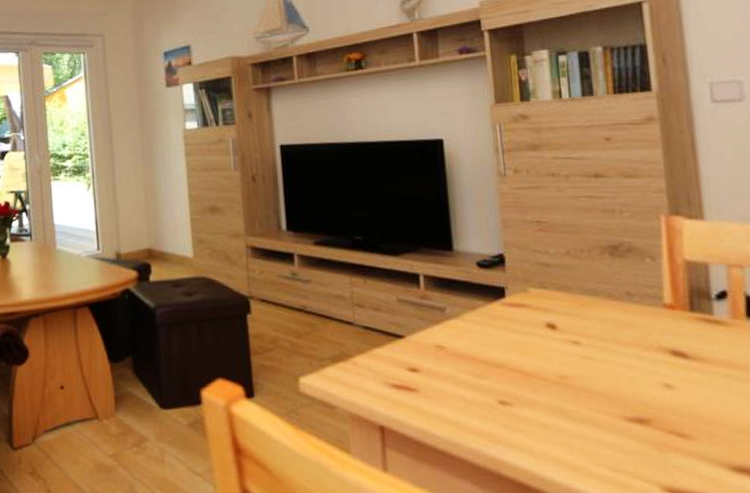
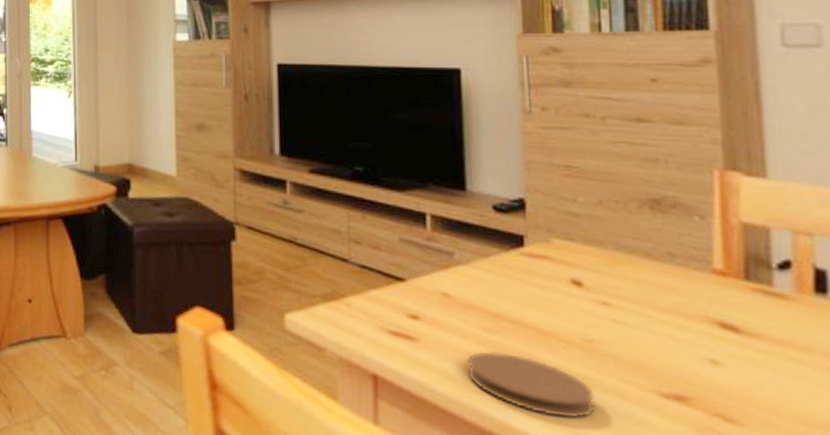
coaster: none [460,394,574,449] -> present [466,350,597,420]

